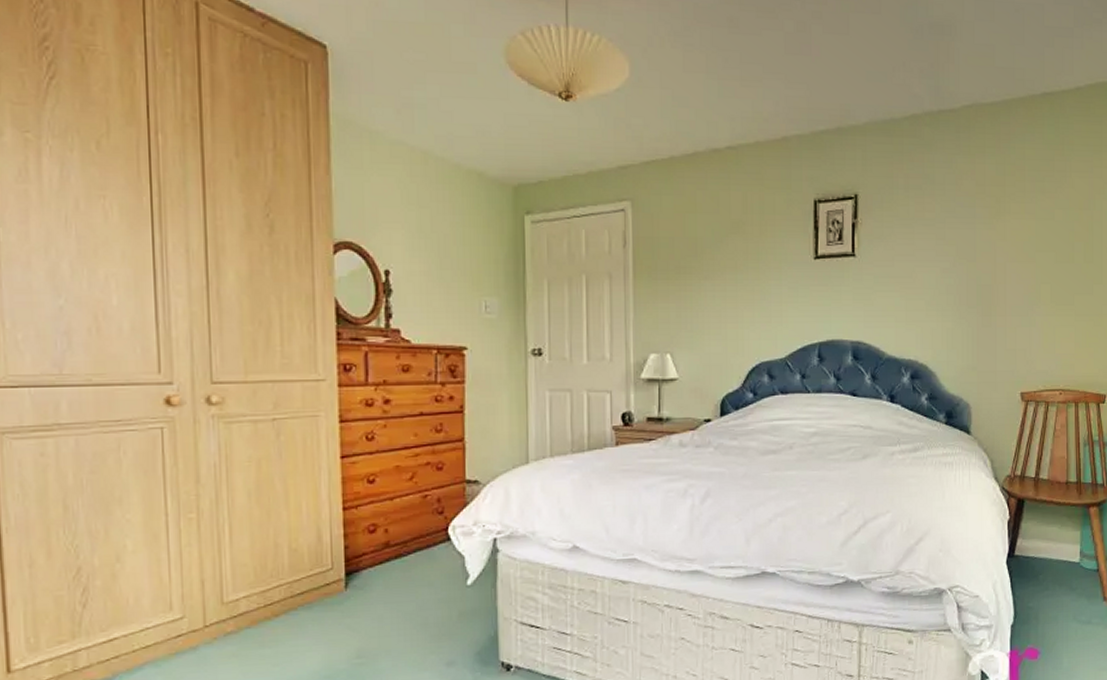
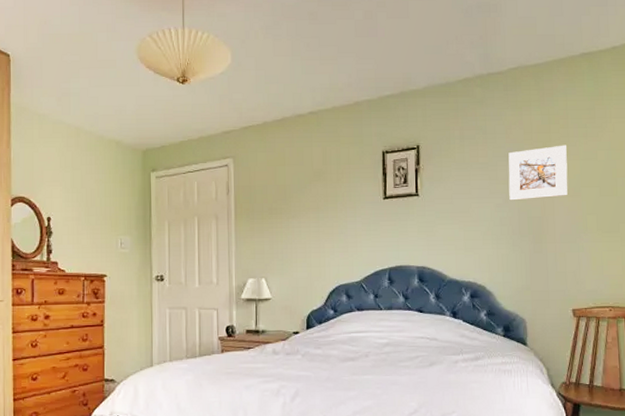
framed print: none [957,201,1022,265] -> present [508,145,568,201]

